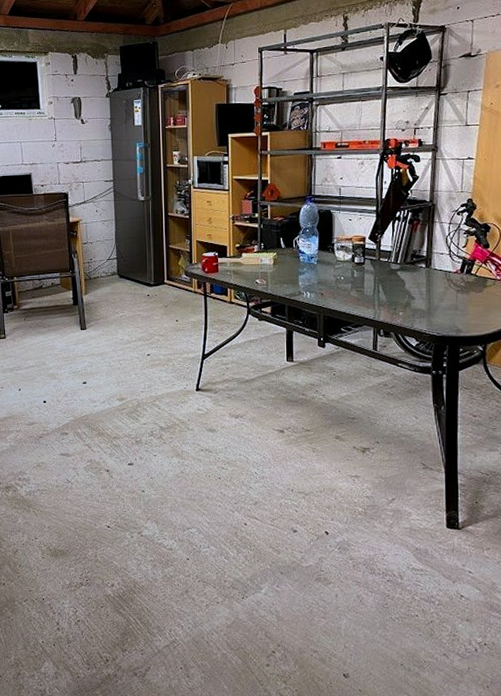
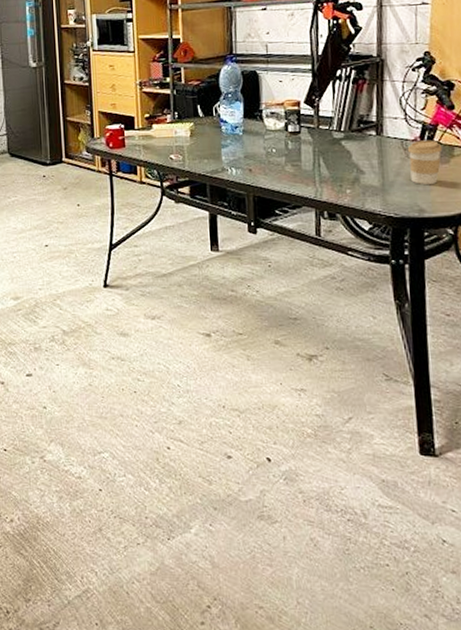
coffee cup: none [450,272,478,309] -> present [407,140,443,184]

